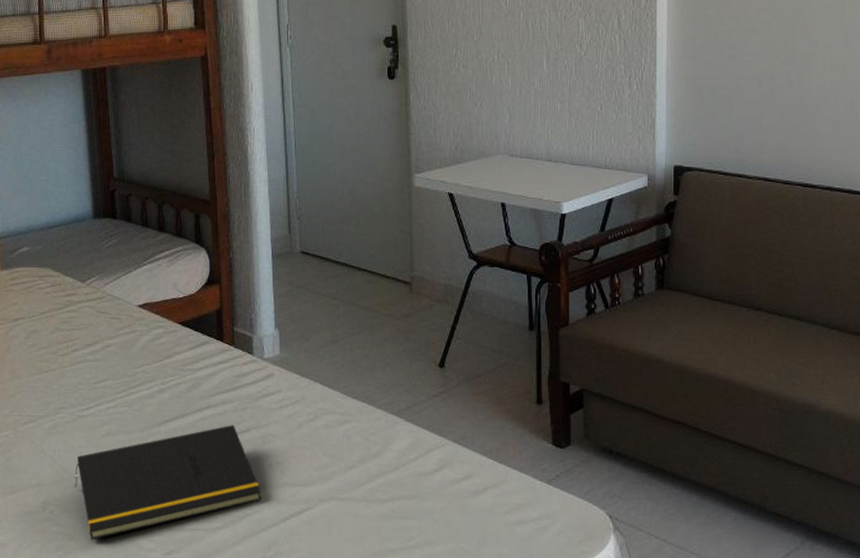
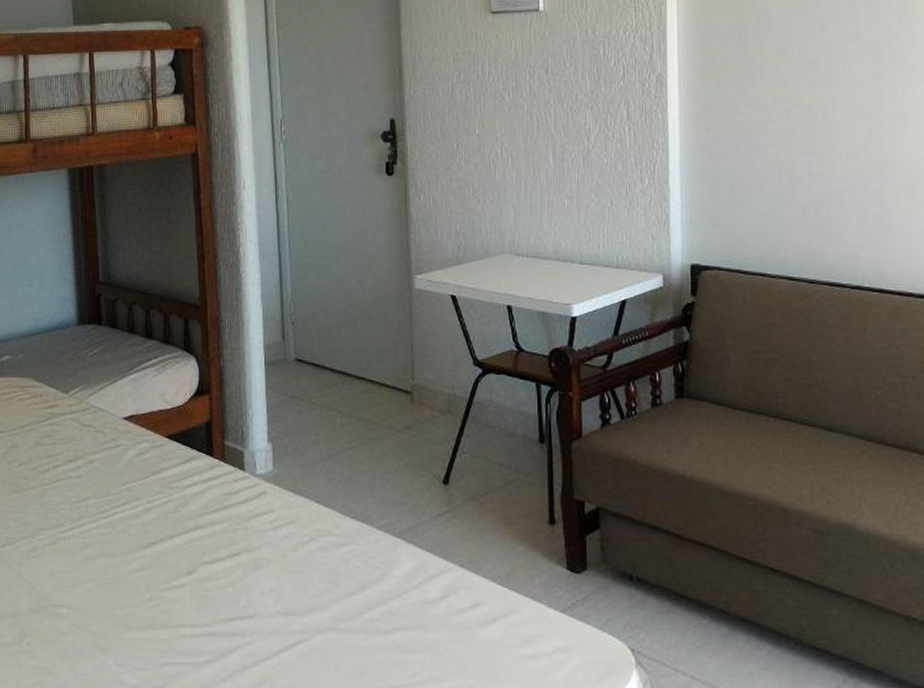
notepad: present [75,424,261,540] -> none [54,547,252,675]

